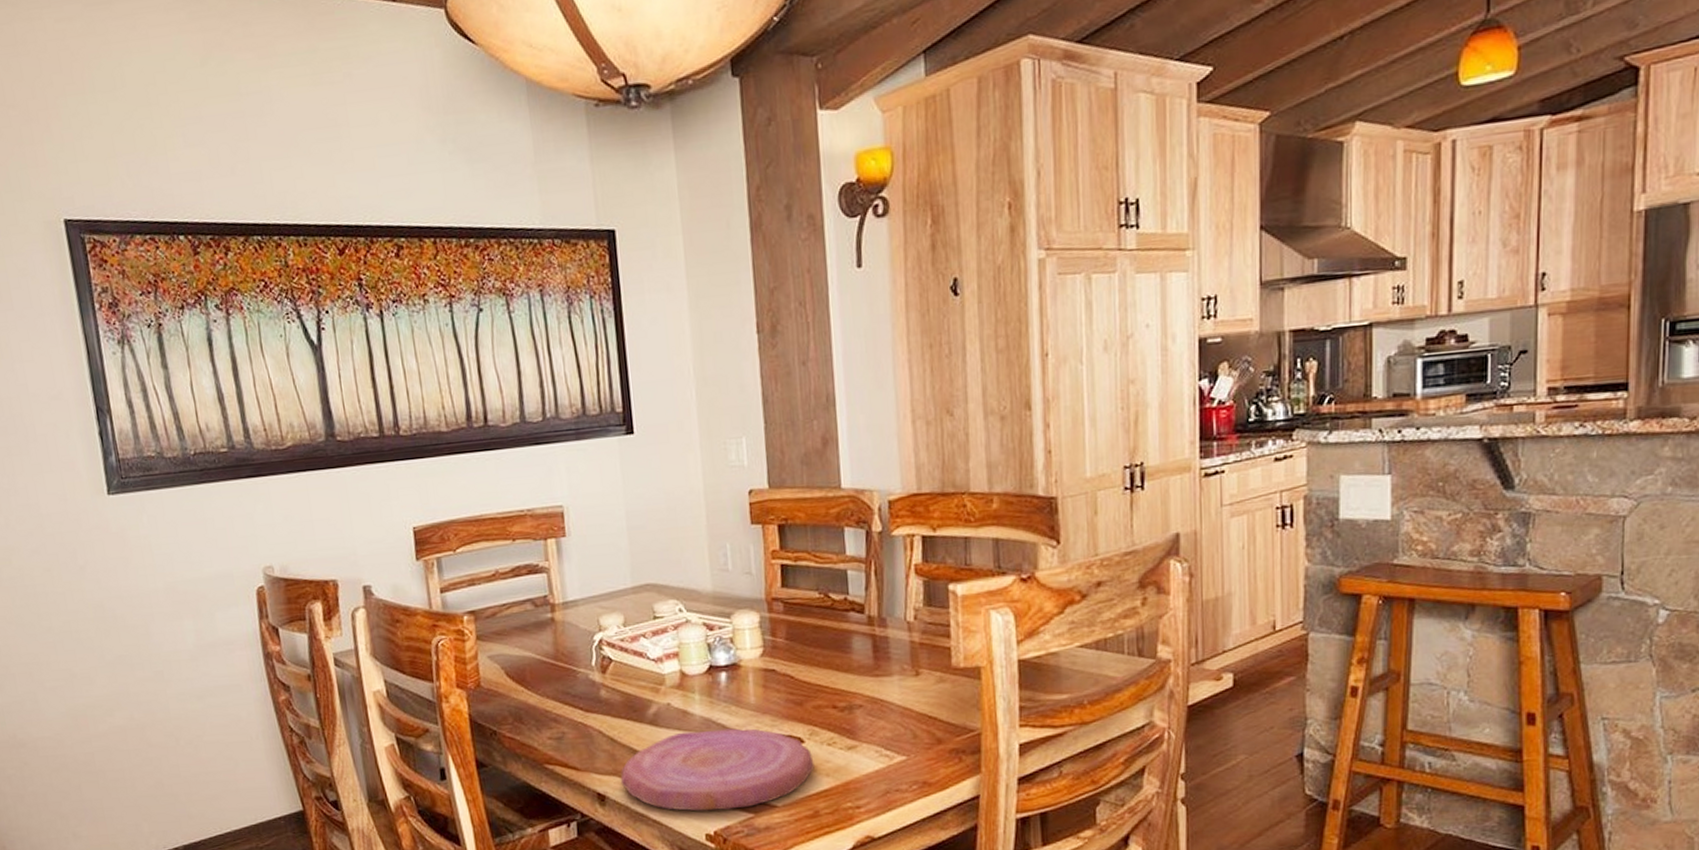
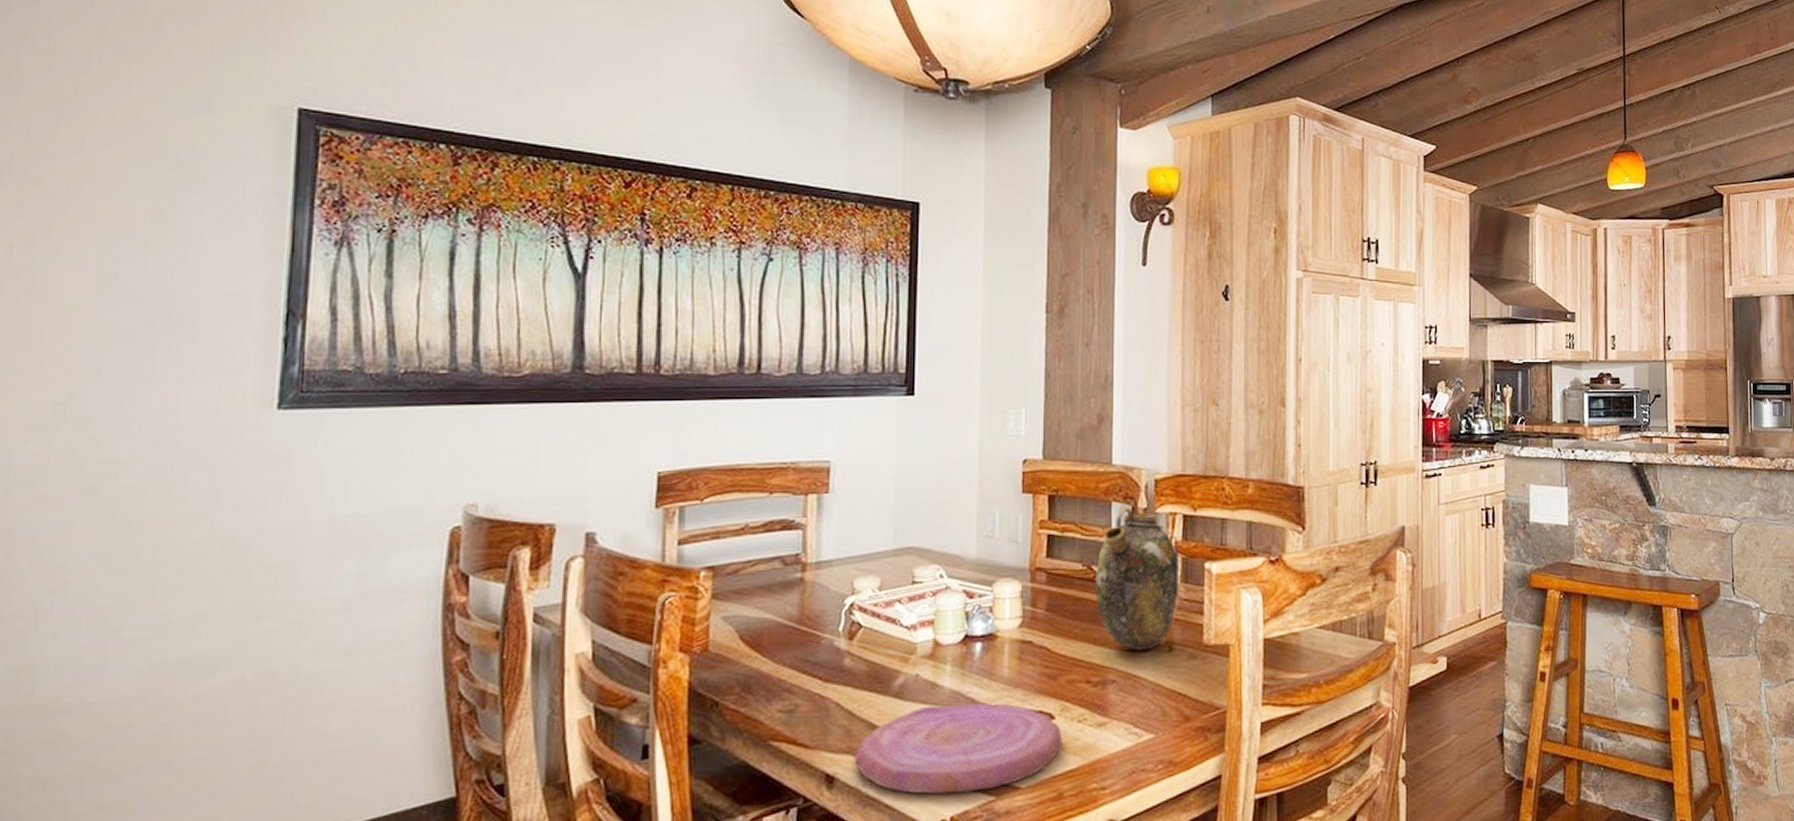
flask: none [833,531,923,676] -> present [1095,507,1180,651]

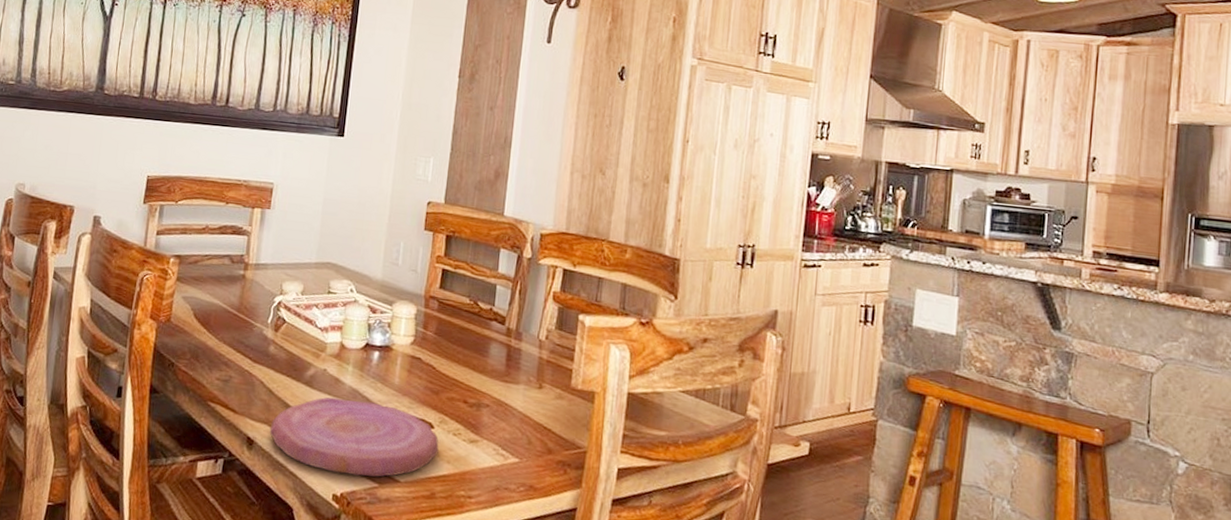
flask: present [1095,507,1180,651] -> none [478,254,557,384]

